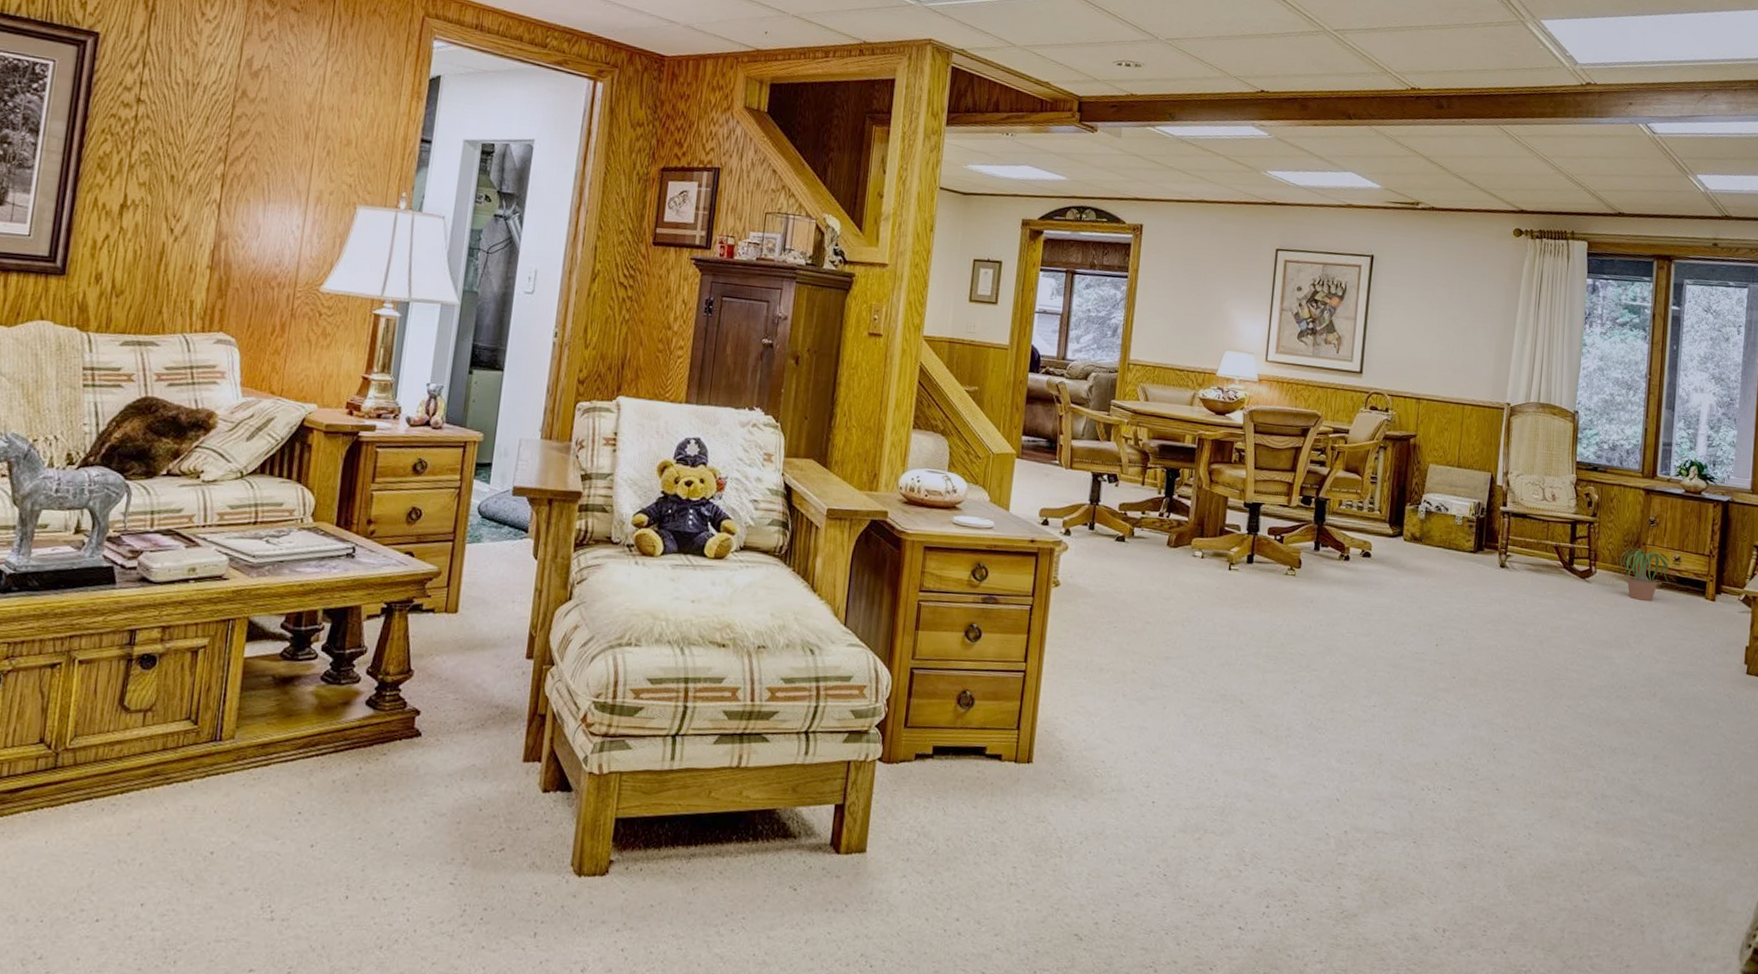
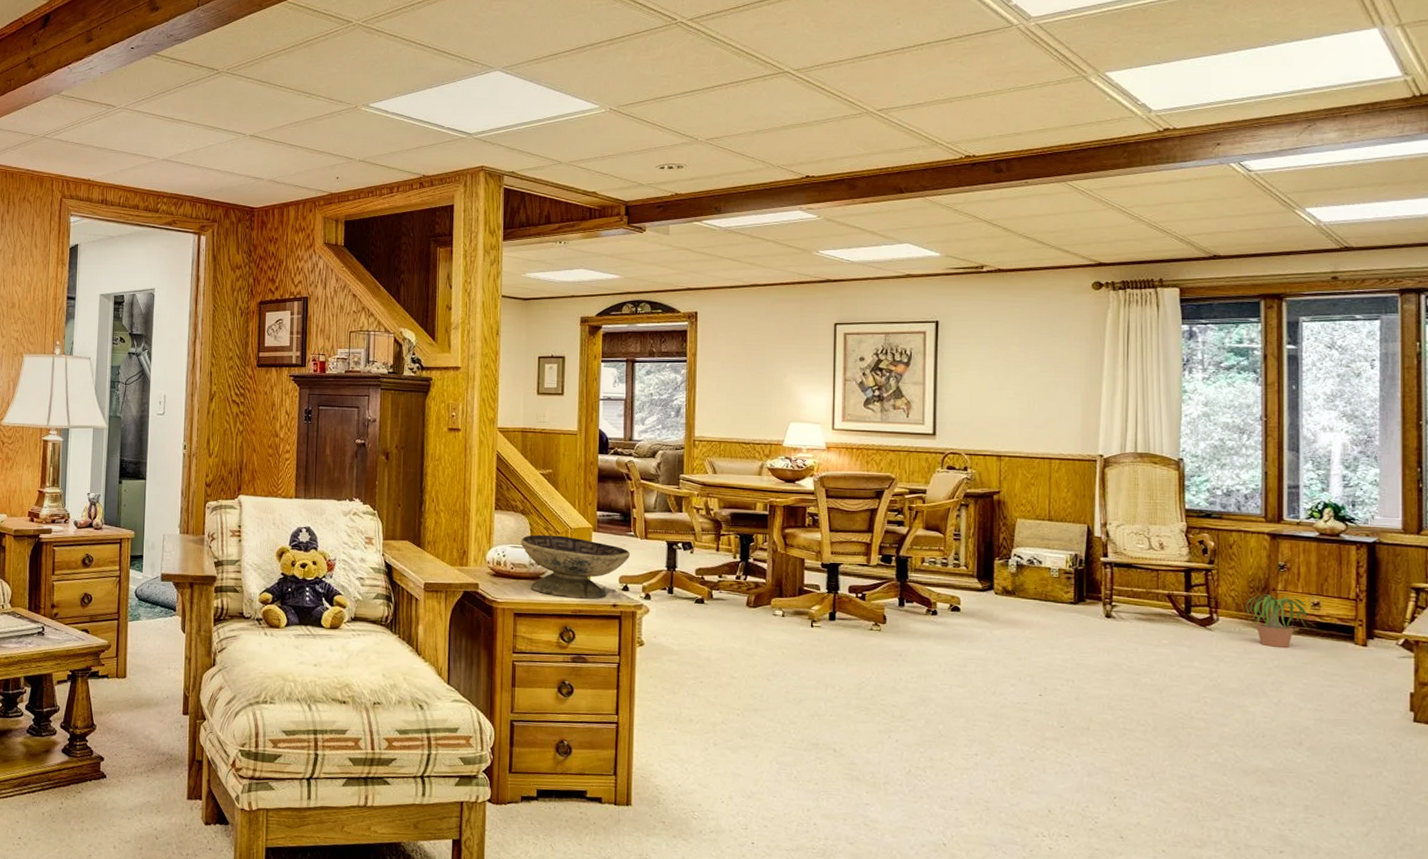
decorative bowl: none [938,458,1054,534] -> present [521,534,631,600]

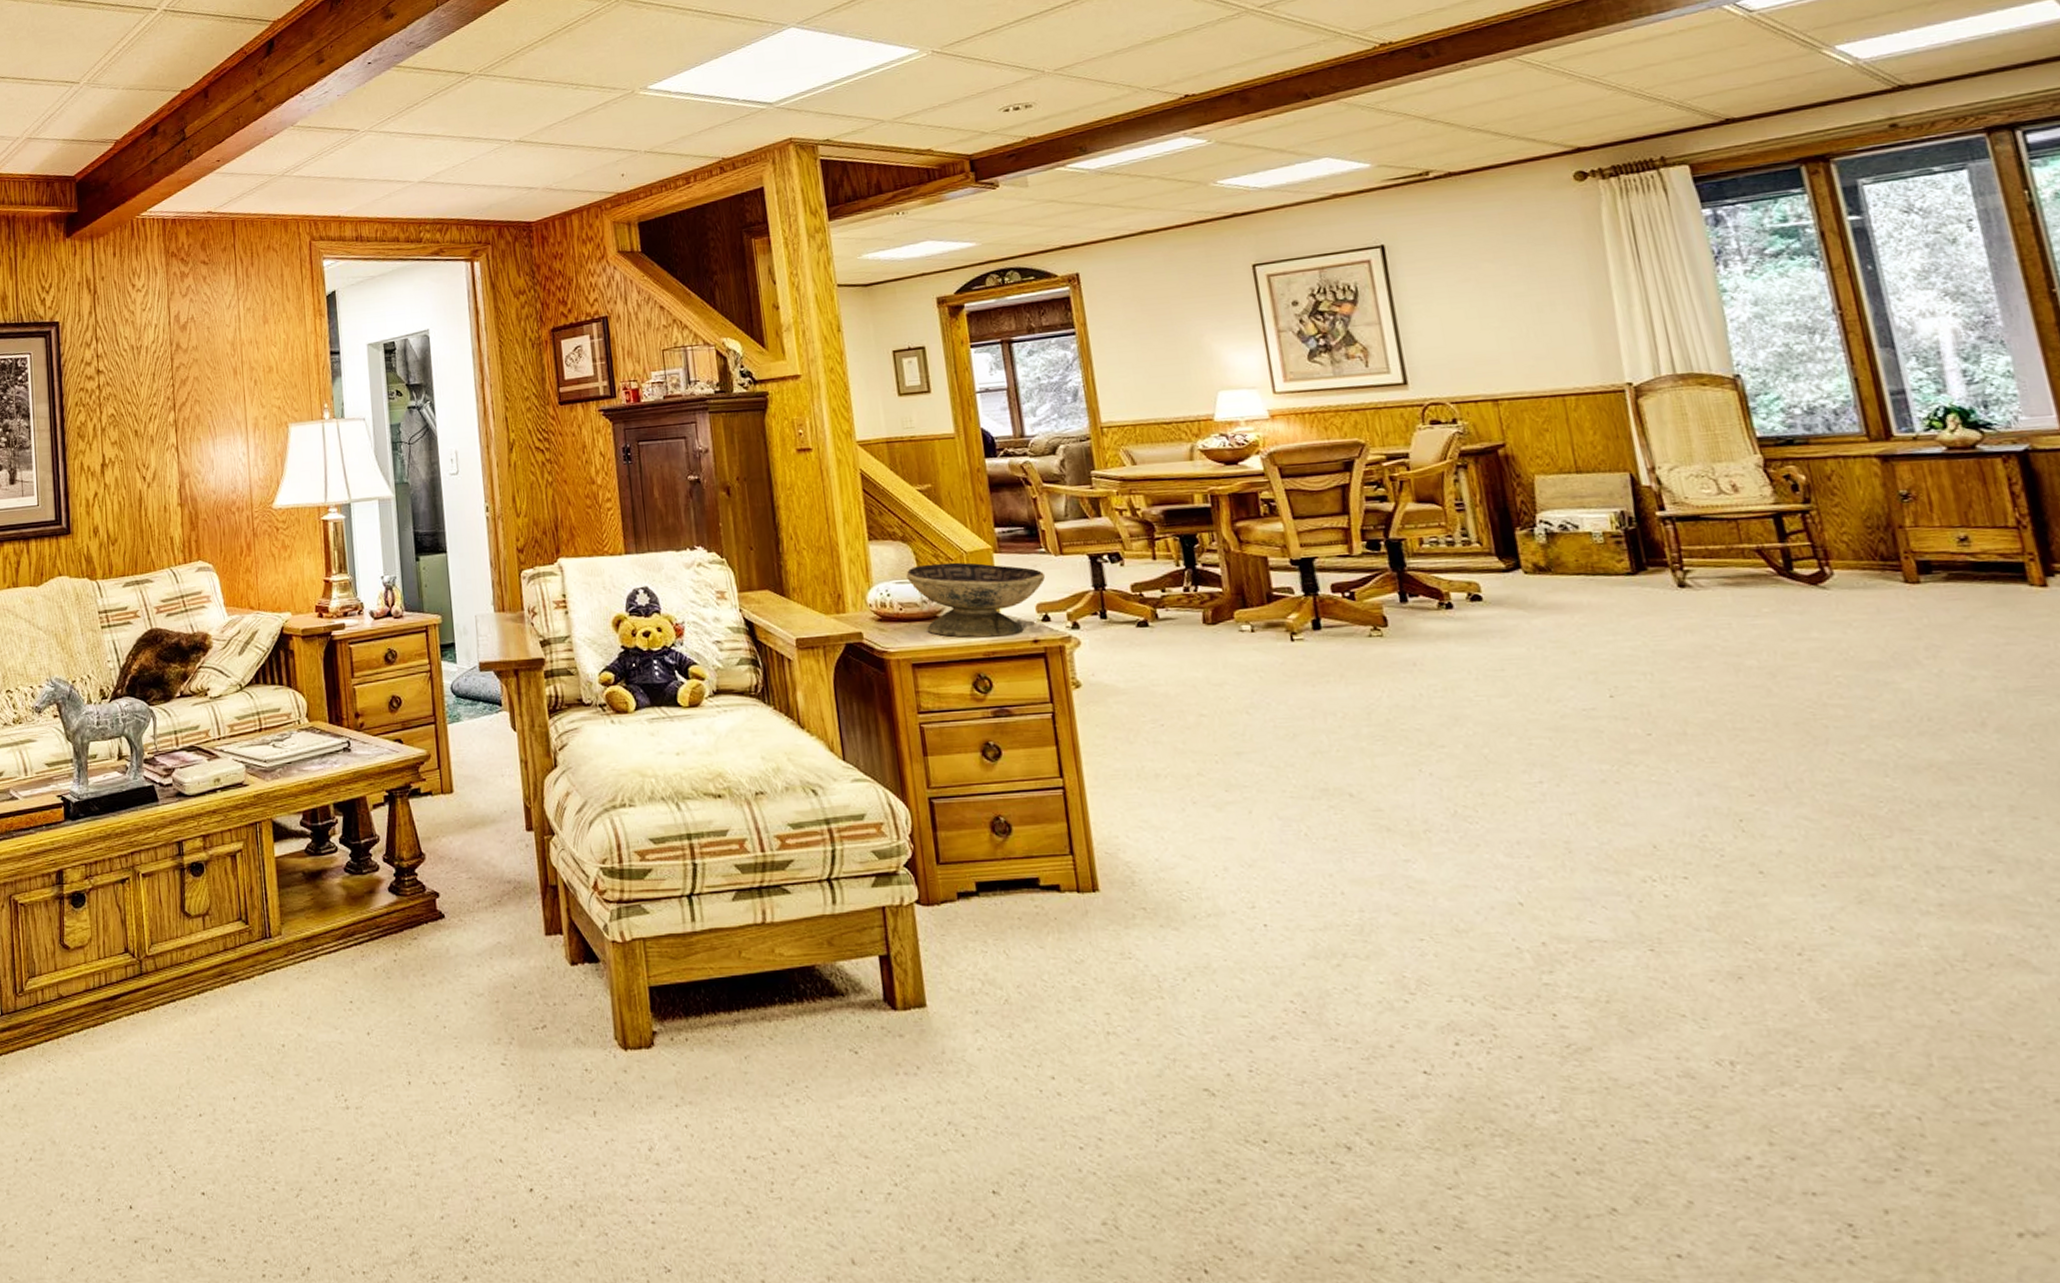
potted plant: present [1245,594,1314,649] -> none [1865,533,1967,602]

